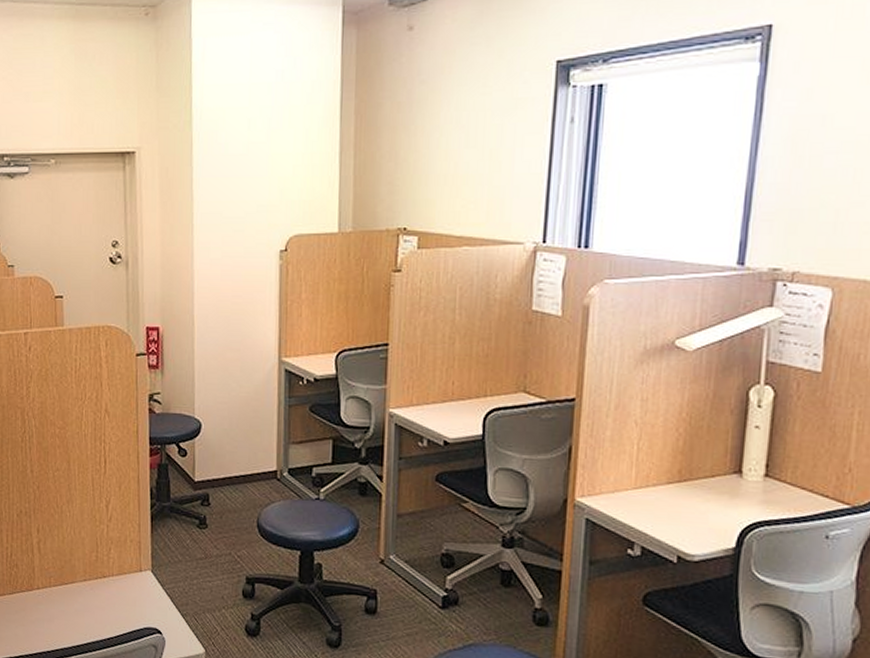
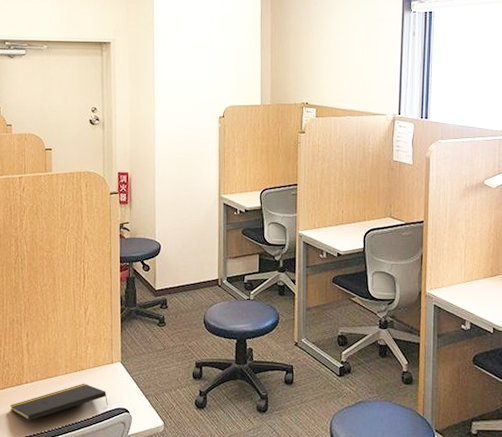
notepad: none [19,593,136,635] -> present [9,383,108,421]

